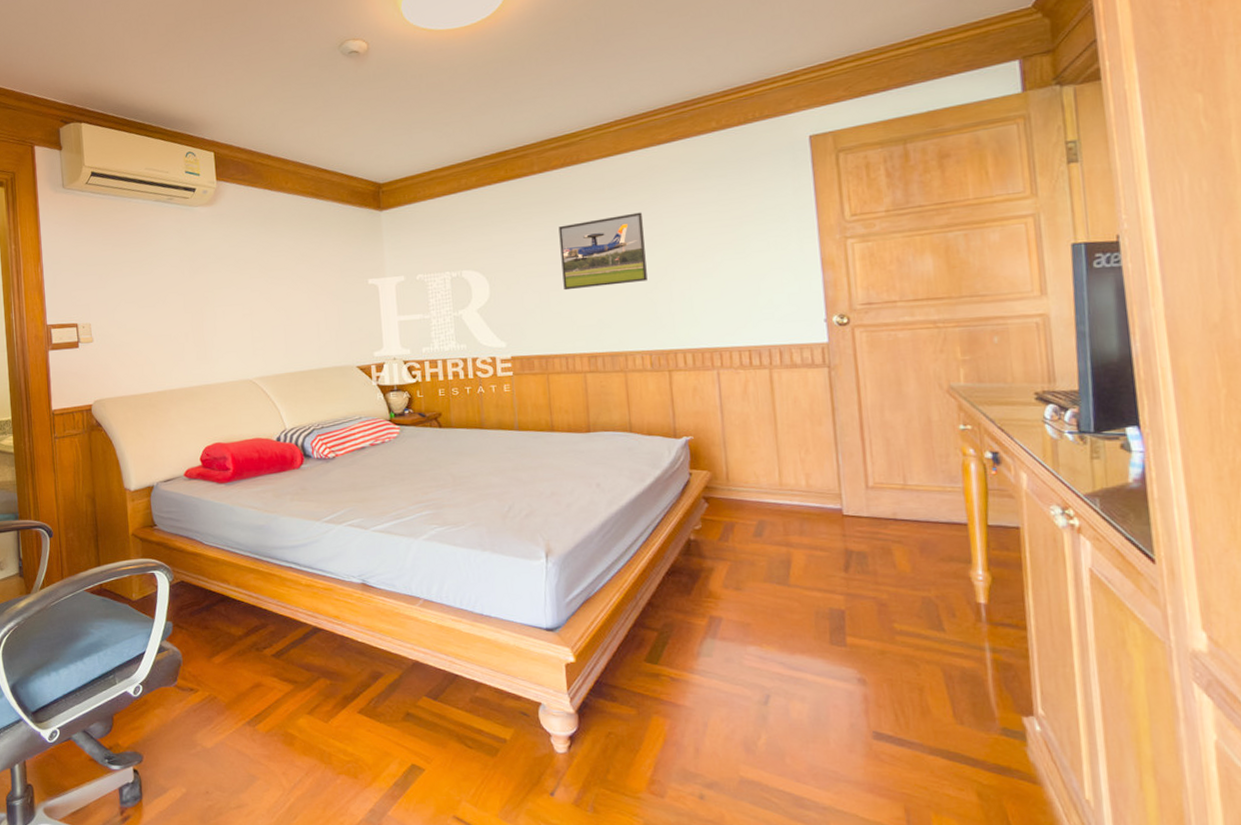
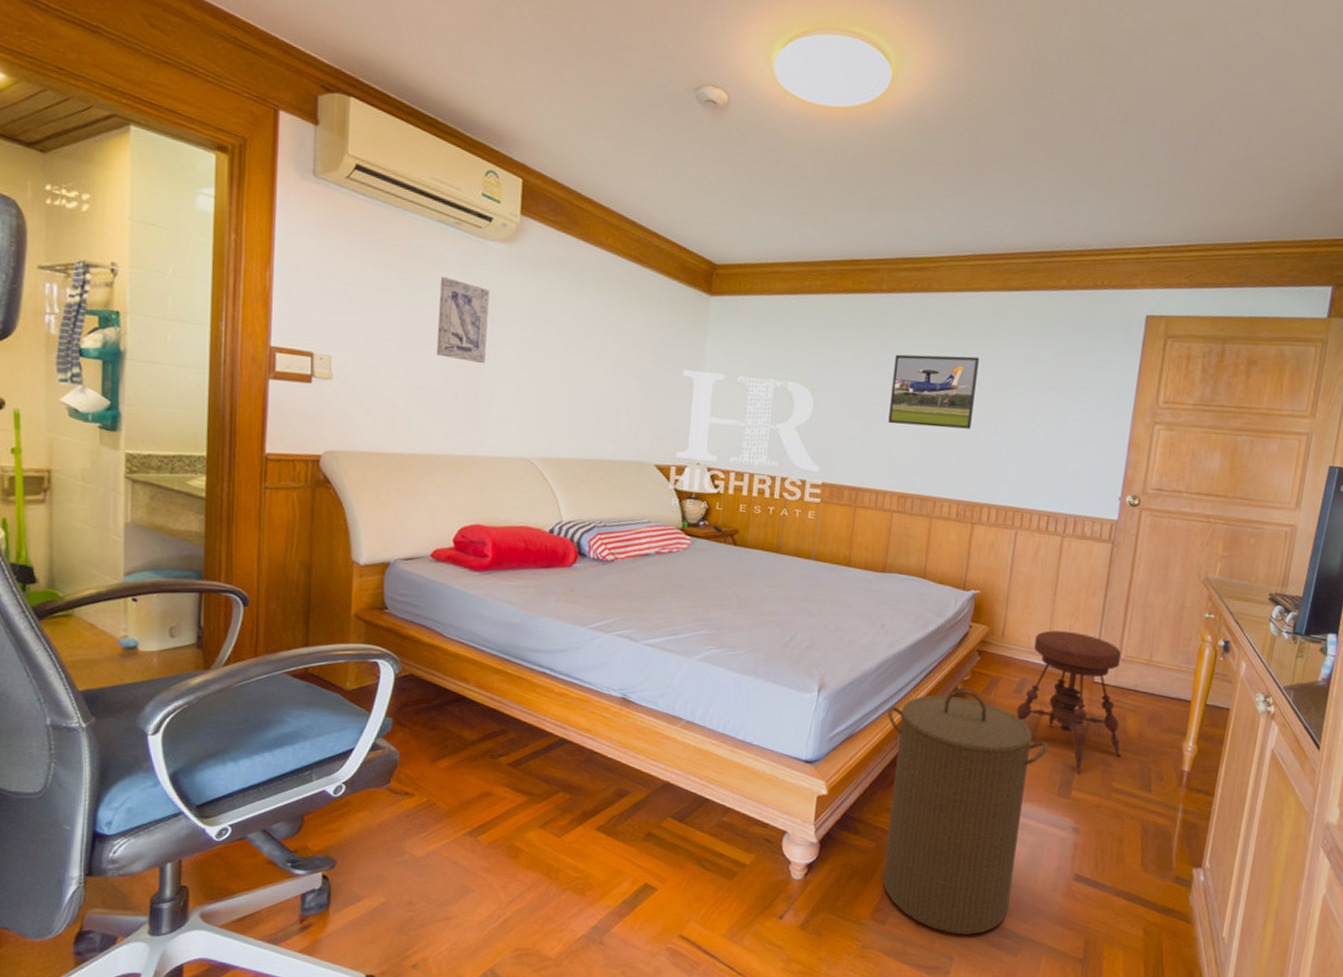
wall art: none [162,242,205,308] -> present [436,276,490,363]
laundry hamper: none [620,540,808,806] -> present [882,689,1049,935]
stool: none [761,465,896,618] -> present [1016,630,1121,774]

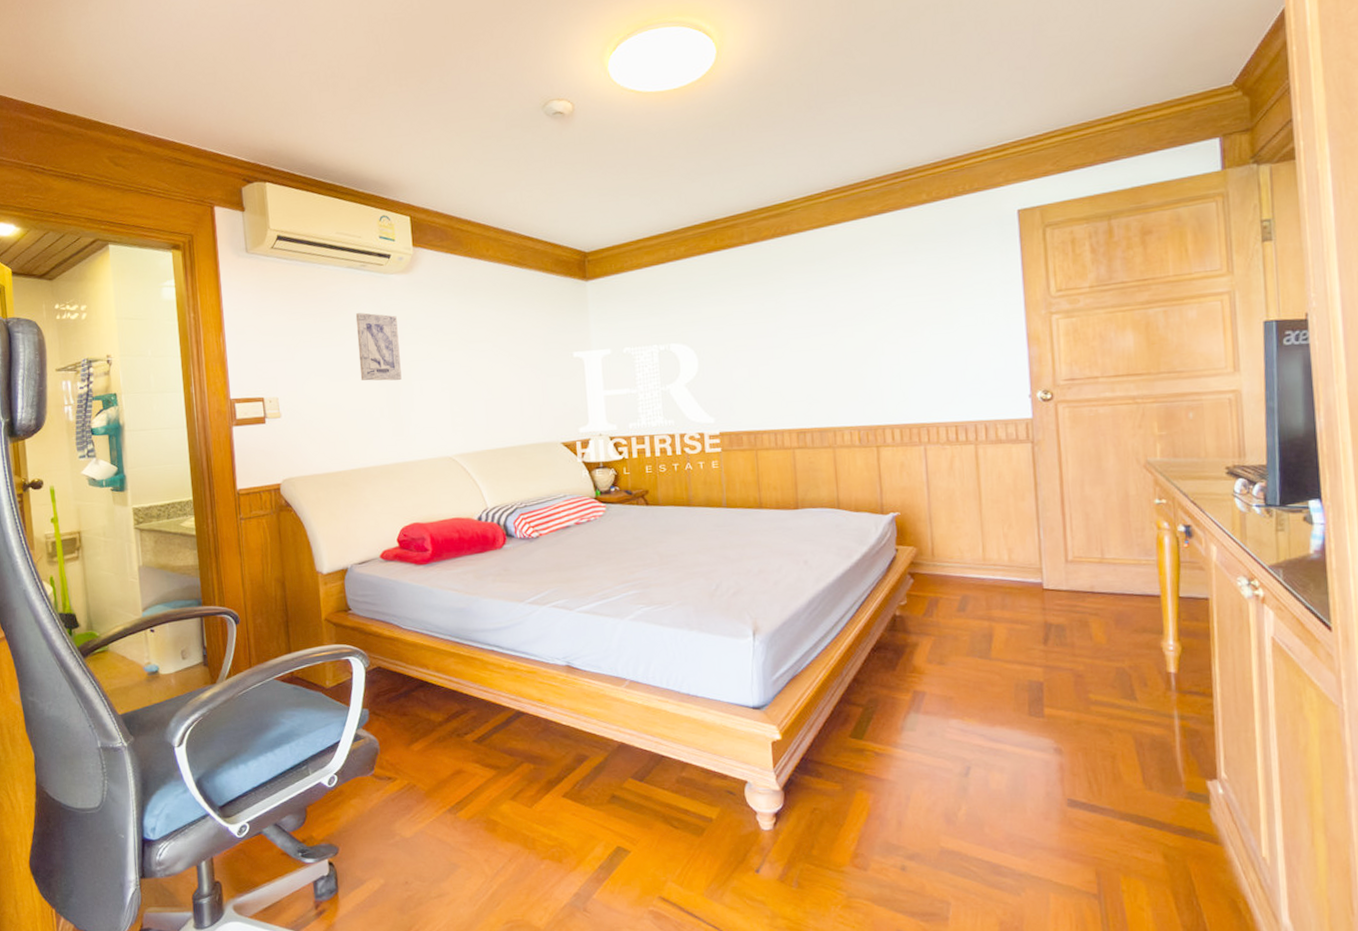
laundry hamper: present [882,689,1049,935] -> none [827,615,1008,876]
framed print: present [888,354,979,429] -> none [768,285,857,365]
stool: present [1016,630,1121,774] -> none [964,540,1092,689]

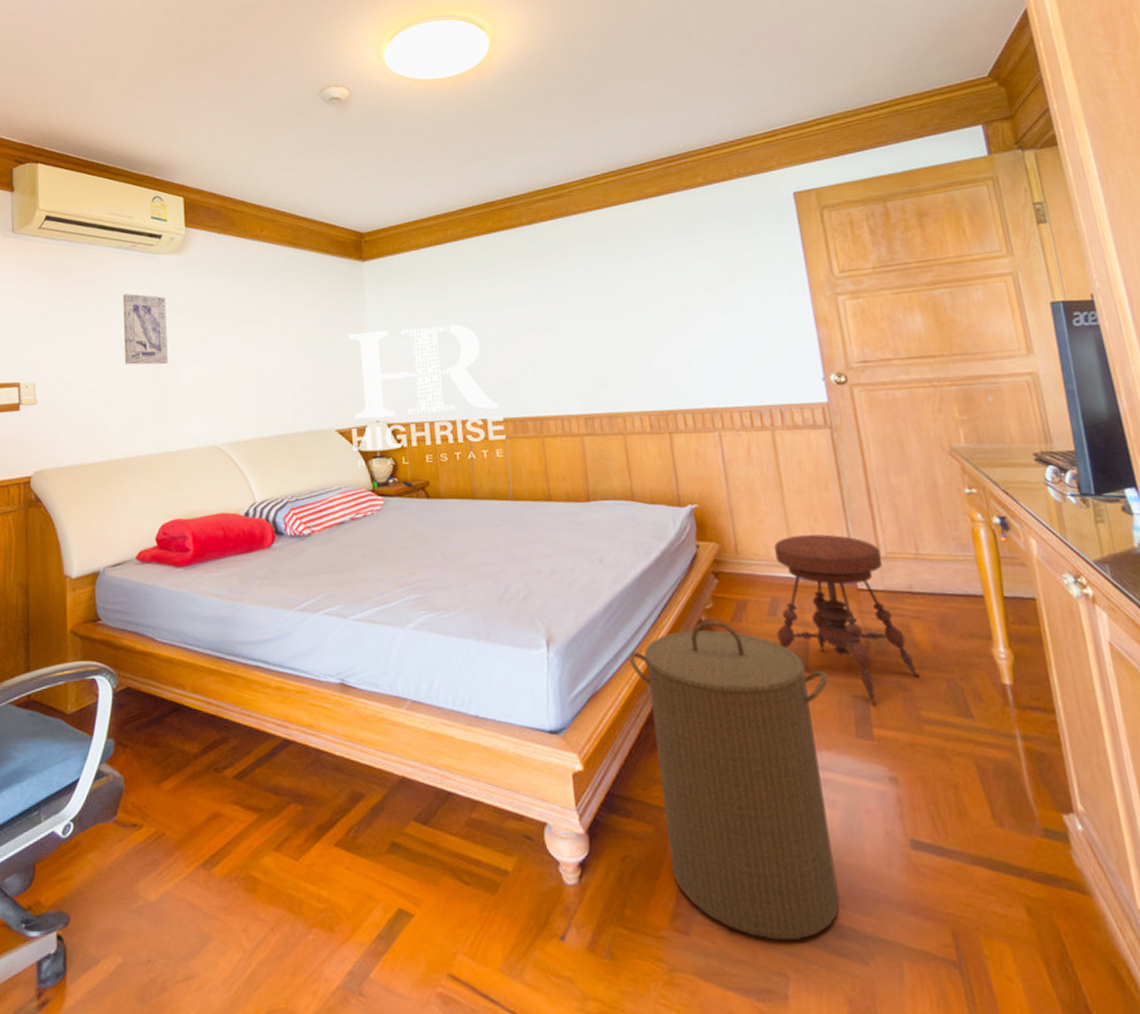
laundry hamper: none [827,615,1008,876] -> present [628,620,840,940]
stool: none [964,540,1092,689] -> present [774,534,920,706]

